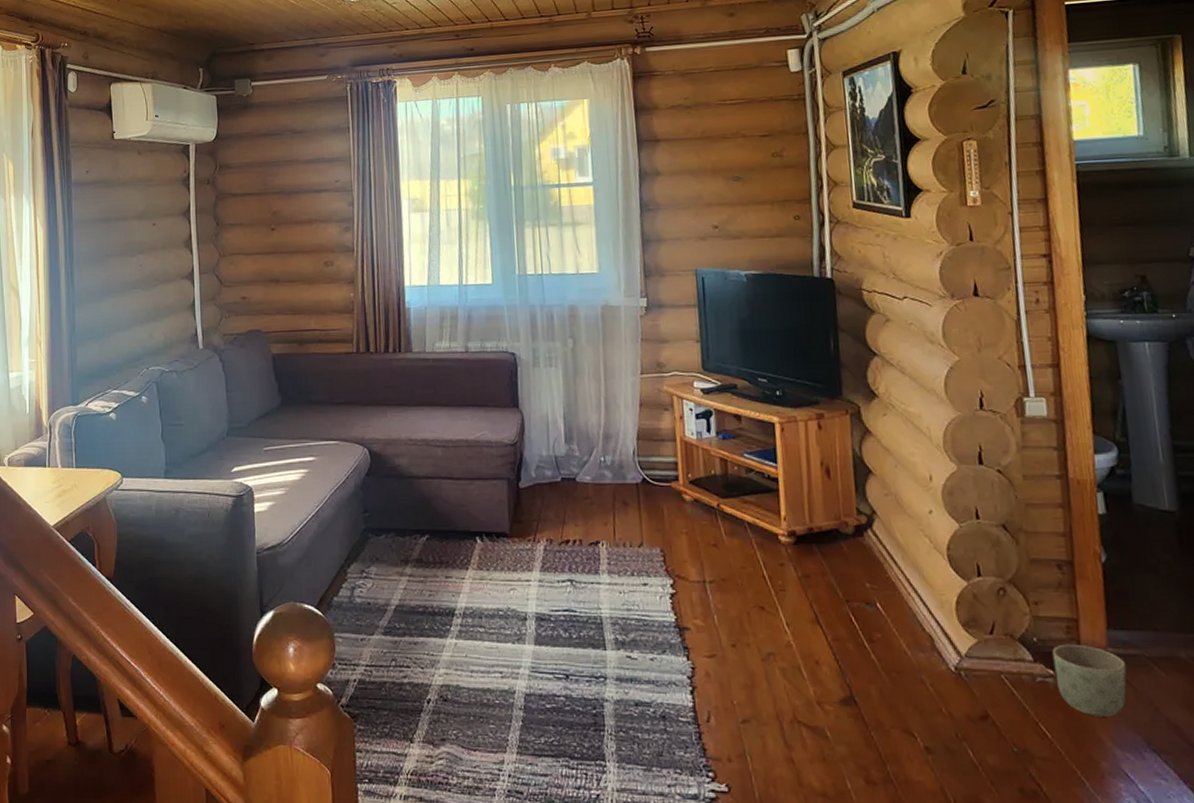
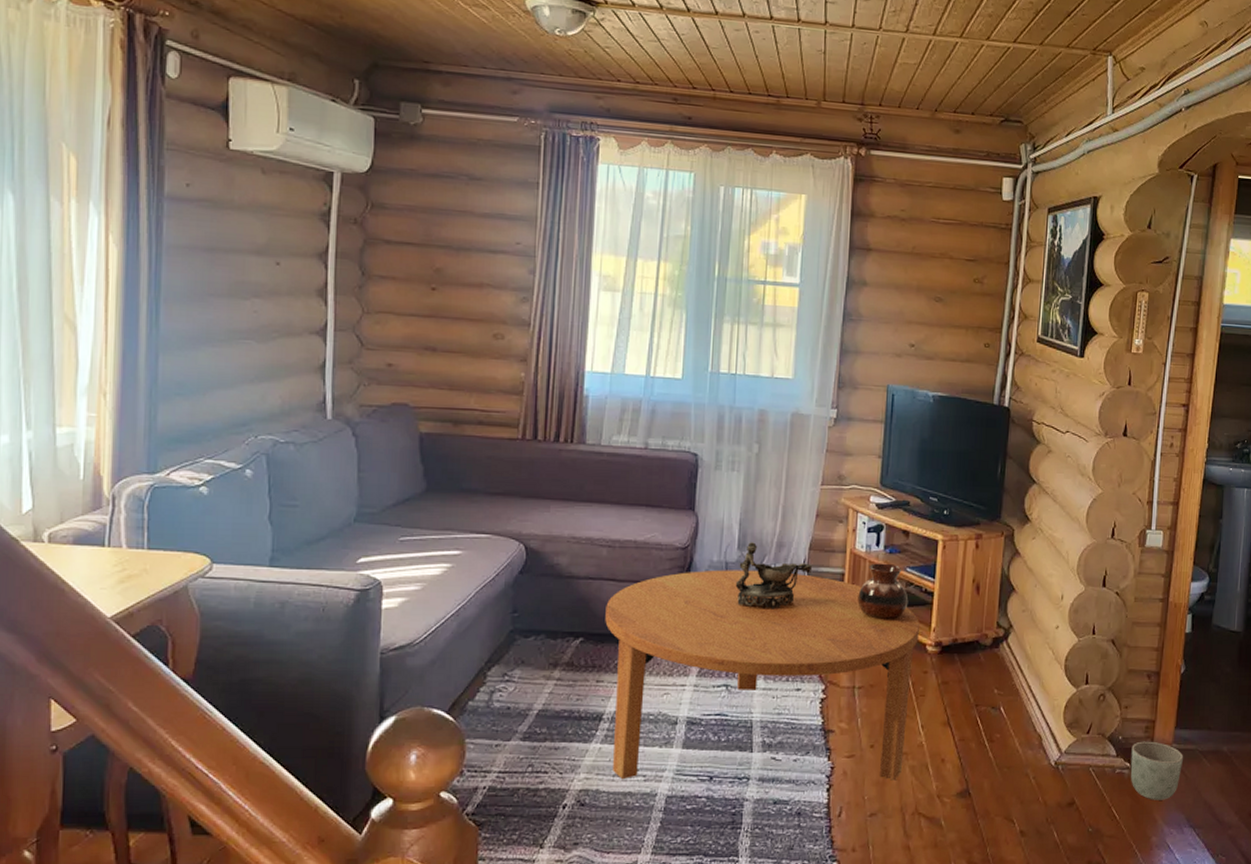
coffee table: none [446,463,771,684] -> present [605,570,919,781]
decorative bowl: none [567,435,644,502] -> present [735,542,813,610]
vase: none [695,449,752,509] -> present [857,563,909,619]

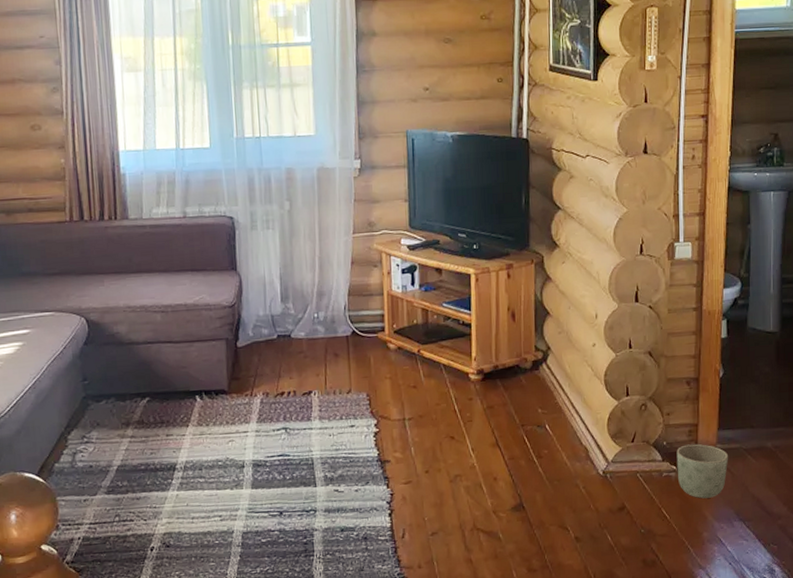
coffee table: present [605,570,919,781] -> none [166,319,461,520]
decorative bowl: present [735,542,813,610] -> none [282,294,354,355]
vase: present [857,563,909,619] -> none [399,300,448,354]

